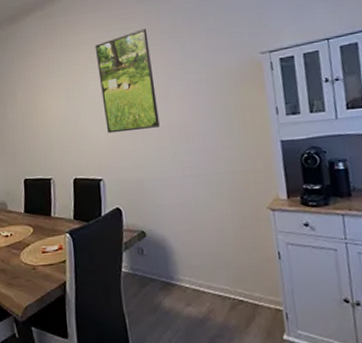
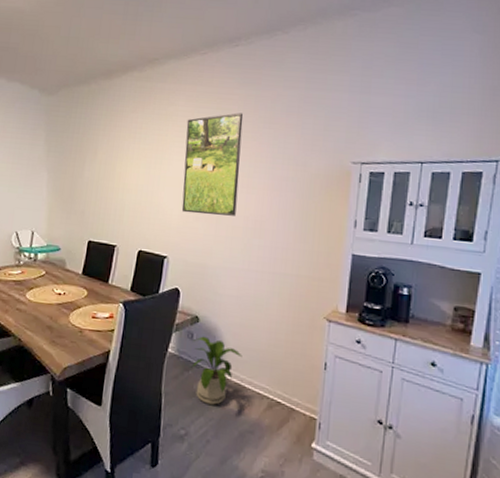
house plant: none [144,249,196,316] -> present [191,336,242,405]

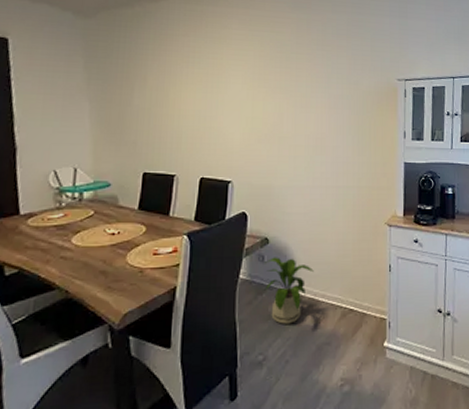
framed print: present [181,112,244,216] -> none [241,35,298,136]

